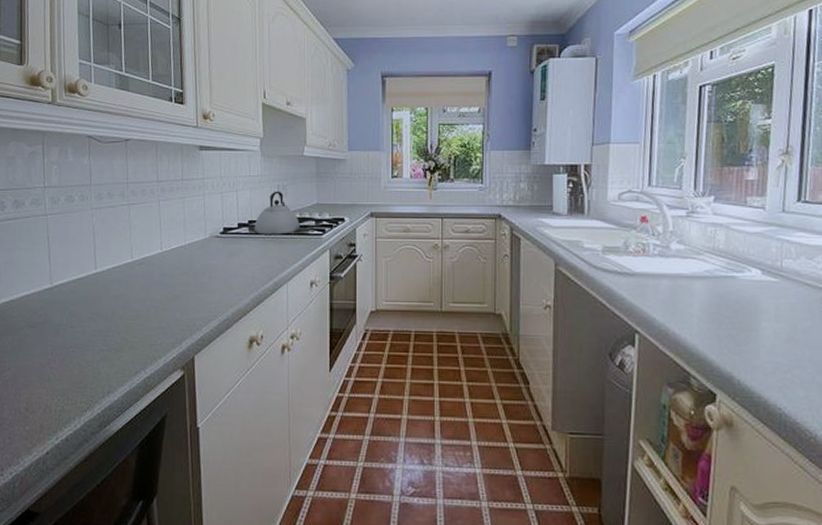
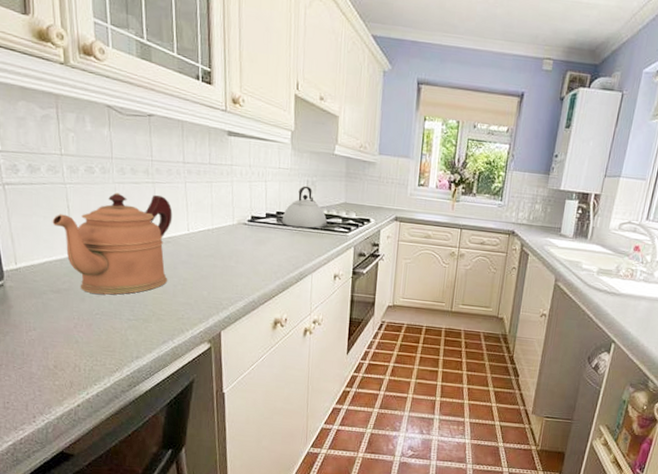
coffeepot: none [32,217,147,325] -> present [52,192,173,295]

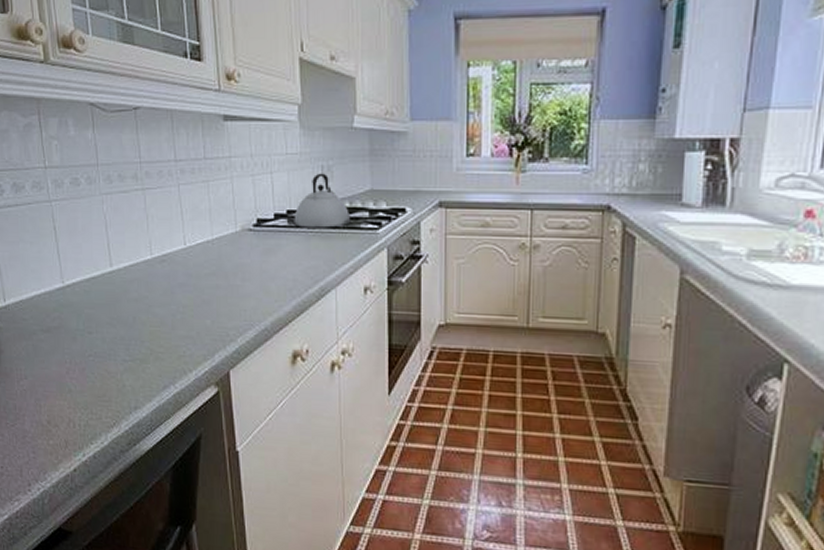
coffeepot: present [52,192,173,295] -> none [39,205,167,331]

